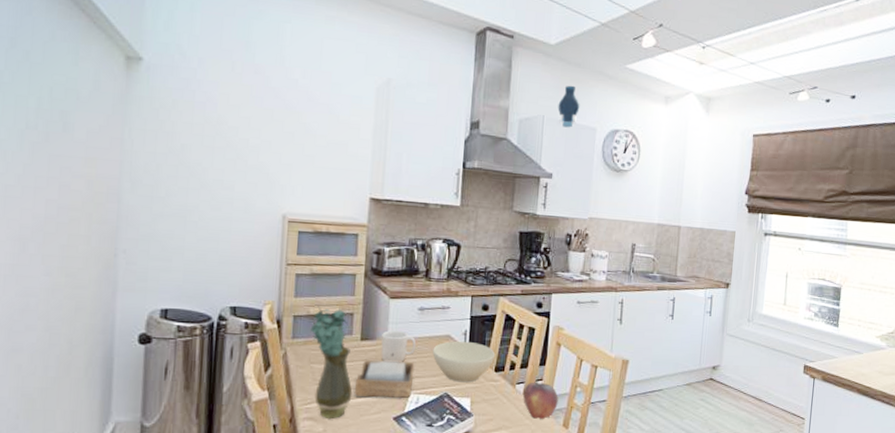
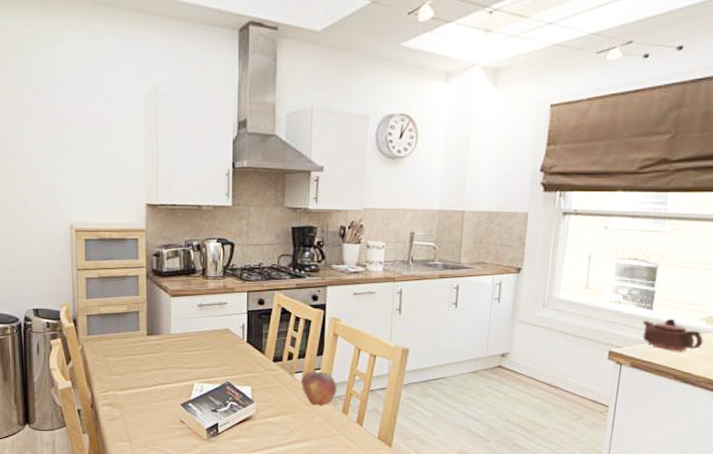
vase: present [310,306,353,420] -> none [102,305,143,405]
napkin holder: present [354,359,415,399] -> none [144,352,197,387]
mug: present [380,330,417,363] -> none [166,326,198,355]
bowl: present [432,340,496,383] -> none [213,334,273,372]
vase: present [558,85,580,128] -> none [327,72,351,118]
teapot: none [830,335,879,366] -> present [641,318,704,351]

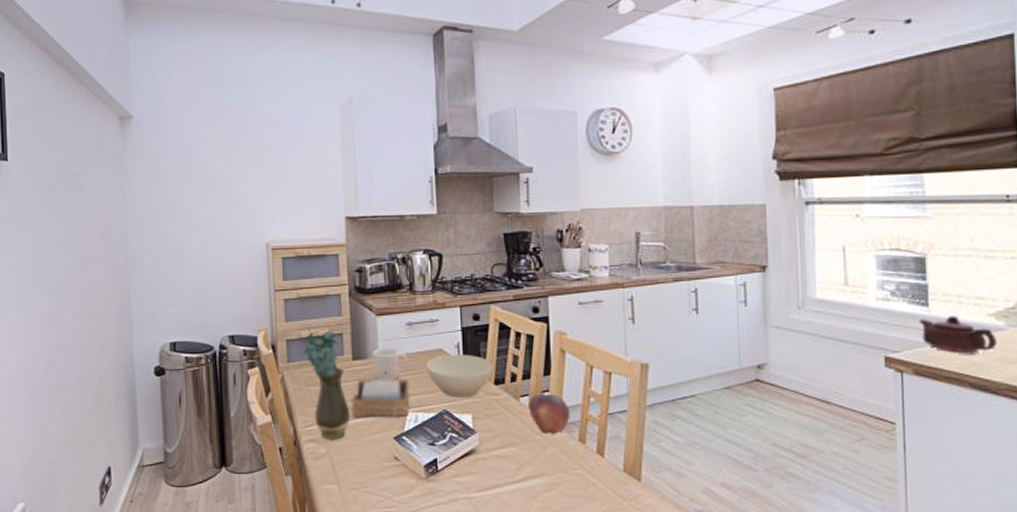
vase: none [102,305,143,405] -> present [303,327,351,441]
napkin holder: none [144,352,197,387] -> present [352,378,410,418]
mug: none [166,326,198,355] -> present [373,348,409,381]
bowl: none [213,334,273,372] -> present [426,354,493,398]

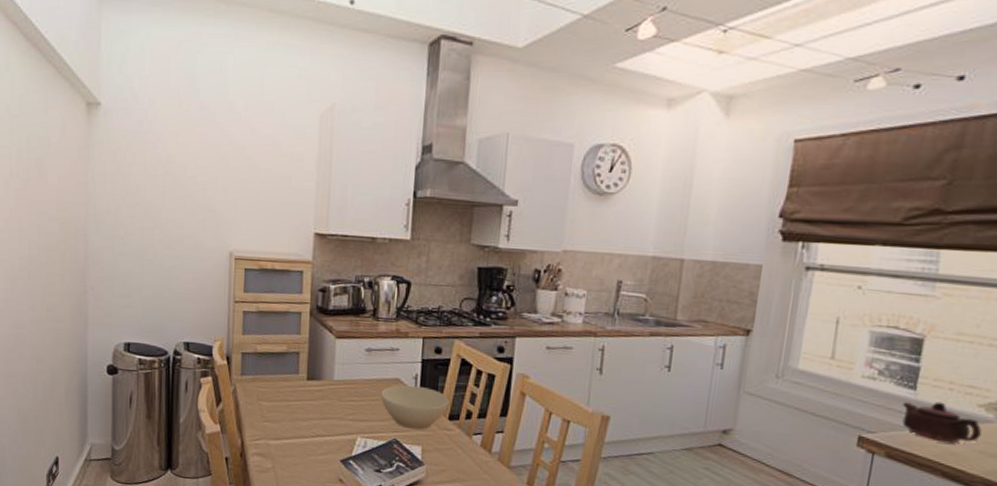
vase: present [303,327,351,441] -> none [258,344,300,457]
napkin holder: present [352,378,410,418] -> none [301,399,362,442]
mug: present [373,348,409,381] -> none [327,371,364,404]
fruit: present [529,392,570,434] -> none [480,432,522,475]

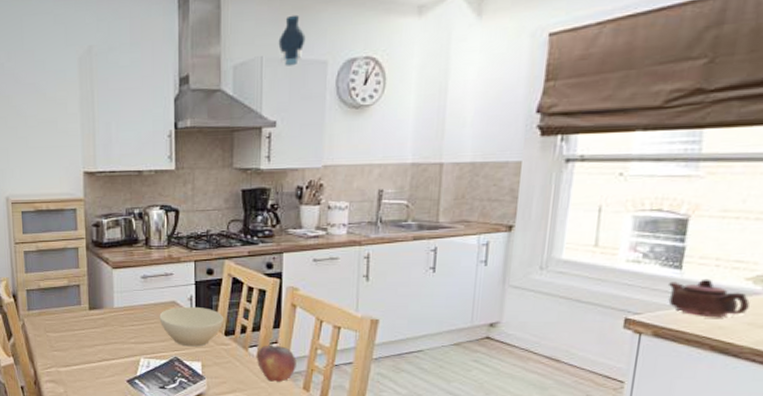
fruit: none [480,432,522,475] -> present [257,343,297,382]
vase: none [525,94,554,146] -> present [278,14,306,66]

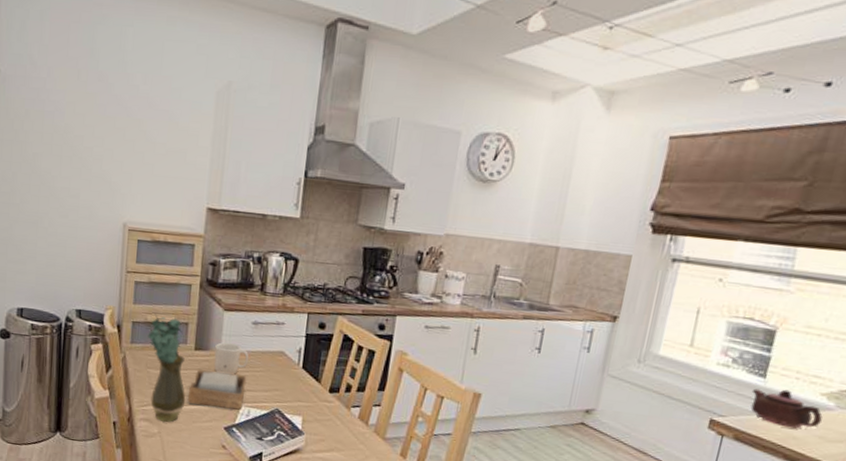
vase: none [42,279,87,382] -> present [147,314,186,423]
napkin holder: none [88,327,143,363] -> present [187,368,247,410]
mug: none [108,299,143,330] -> present [213,342,249,375]
bowl: present [159,306,224,347] -> none [265,357,331,401]
fruit: present [257,343,297,382] -> none [358,405,397,446]
vase: present [278,14,306,66] -> none [416,81,443,132]

